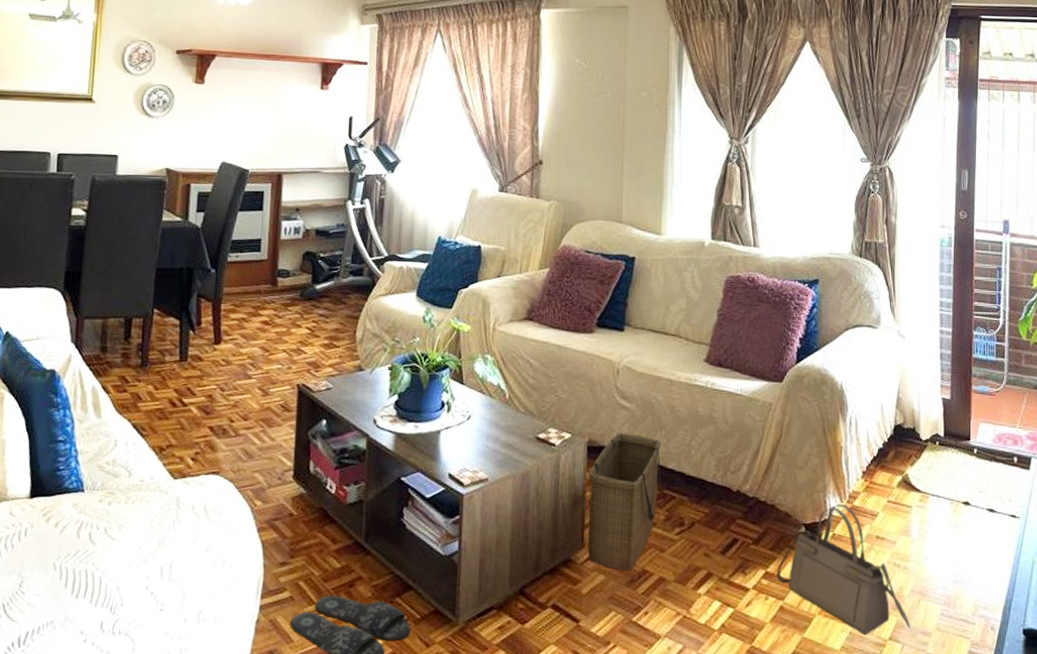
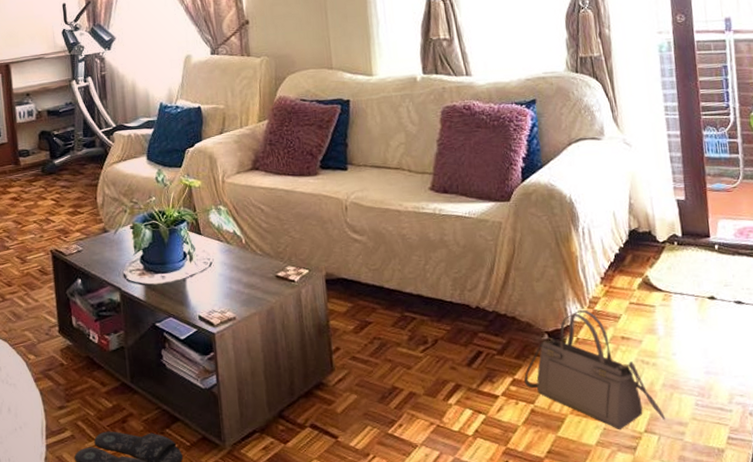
basket: present [587,433,661,572] -> none [329,264,402,389]

